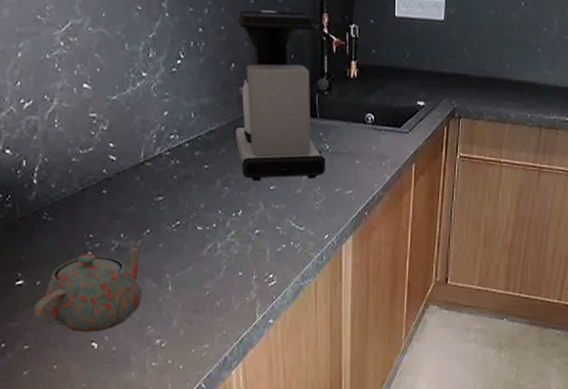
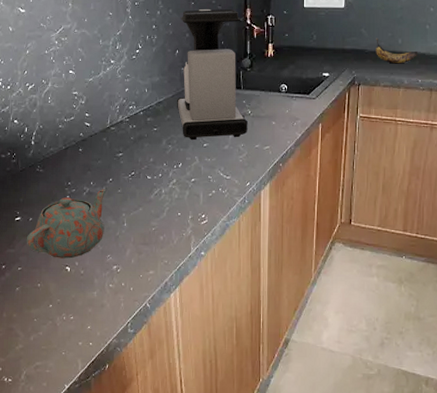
banana: none [480,60,528,94] -> present [376,38,418,64]

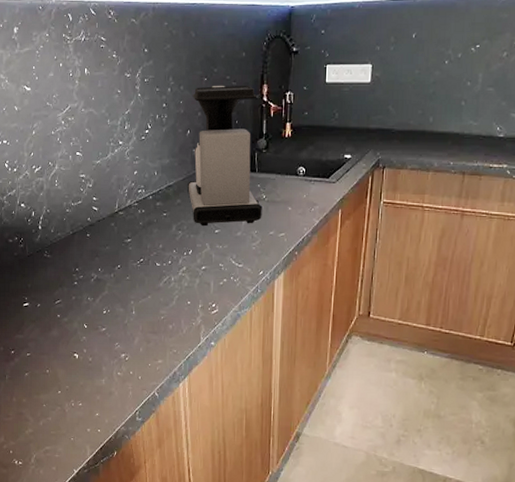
teapot: present [26,188,107,259] -> none [34,275,115,346]
banana: present [376,38,418,64] -> none [404,116,451,145]

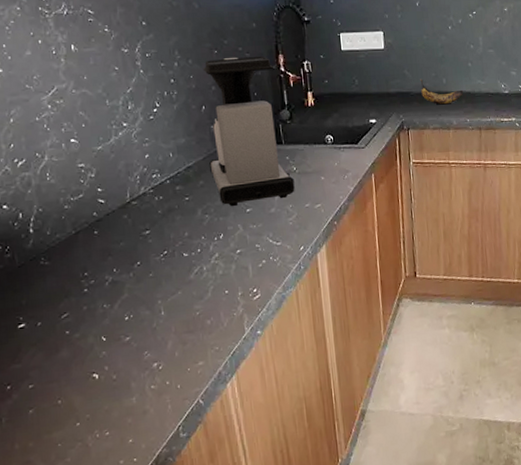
banana: none [404,116,451,145] -> present [420,79,464,105]

